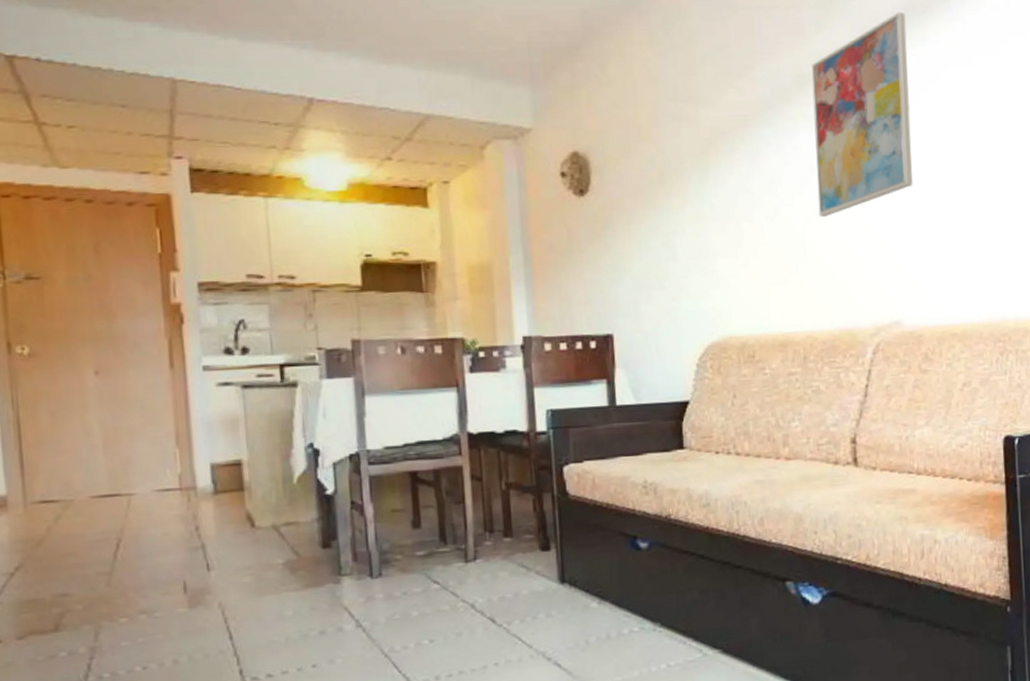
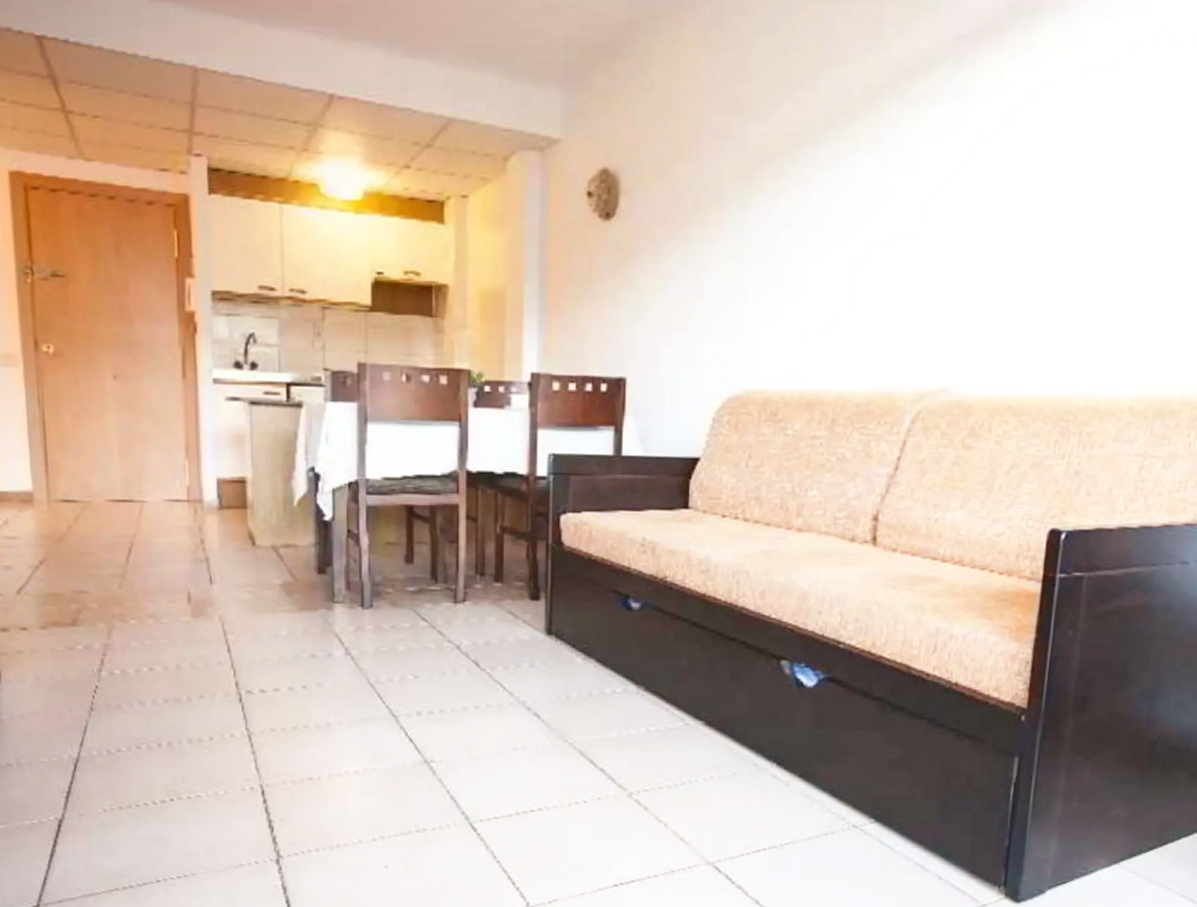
wall art: present [811,11,913,217] -> none [871,10,1010,260]

